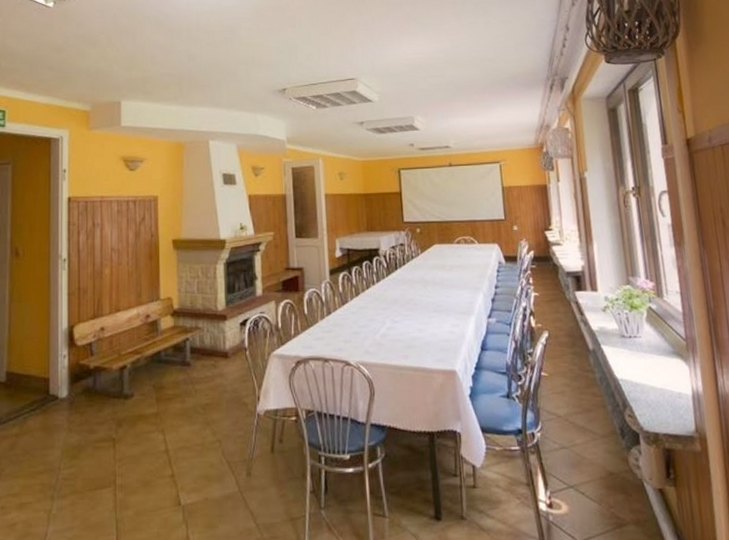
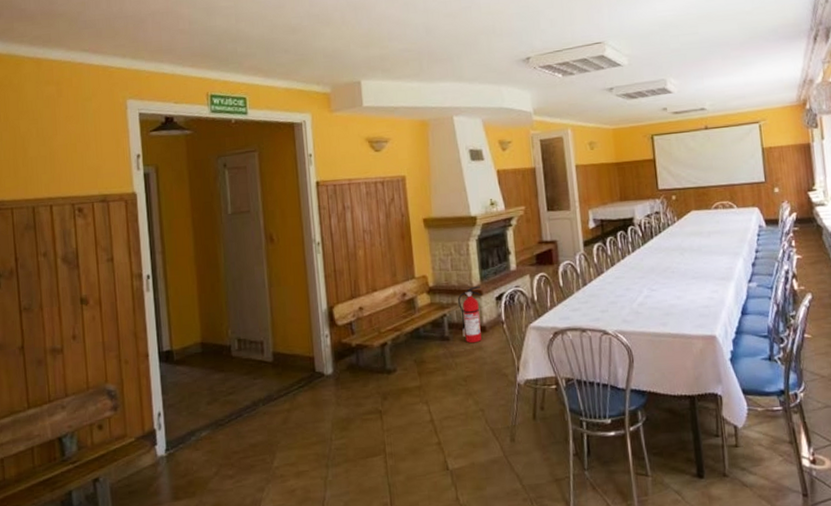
fire extinguisher: none [201,310,226,370] -> present [457,286,482,343]

